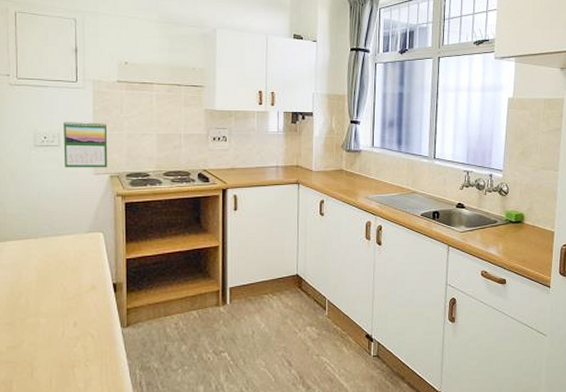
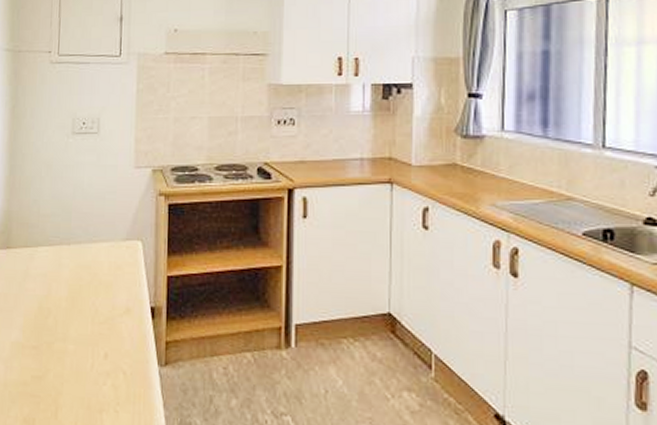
calendar: present [63,121,108,168] -> none [102,103,152,160]

